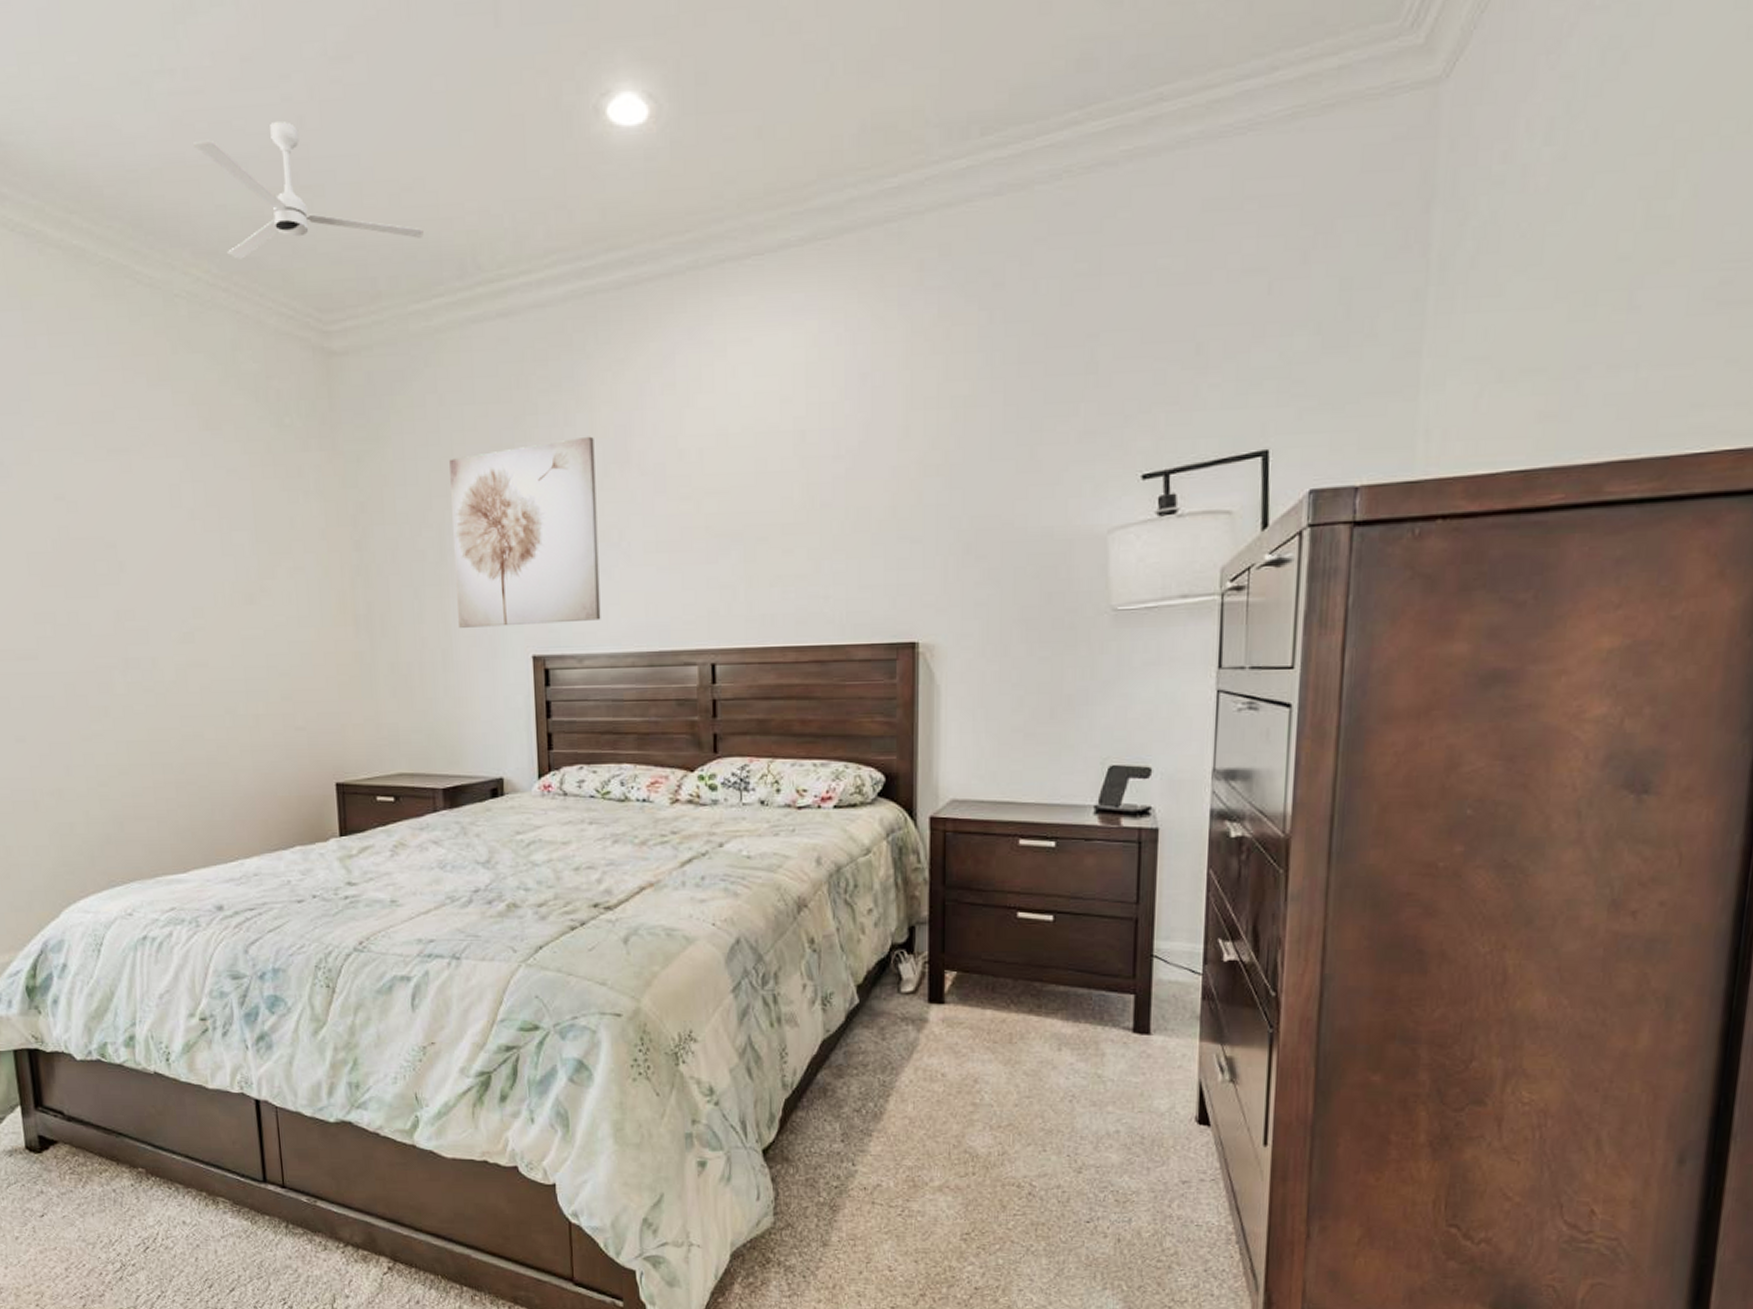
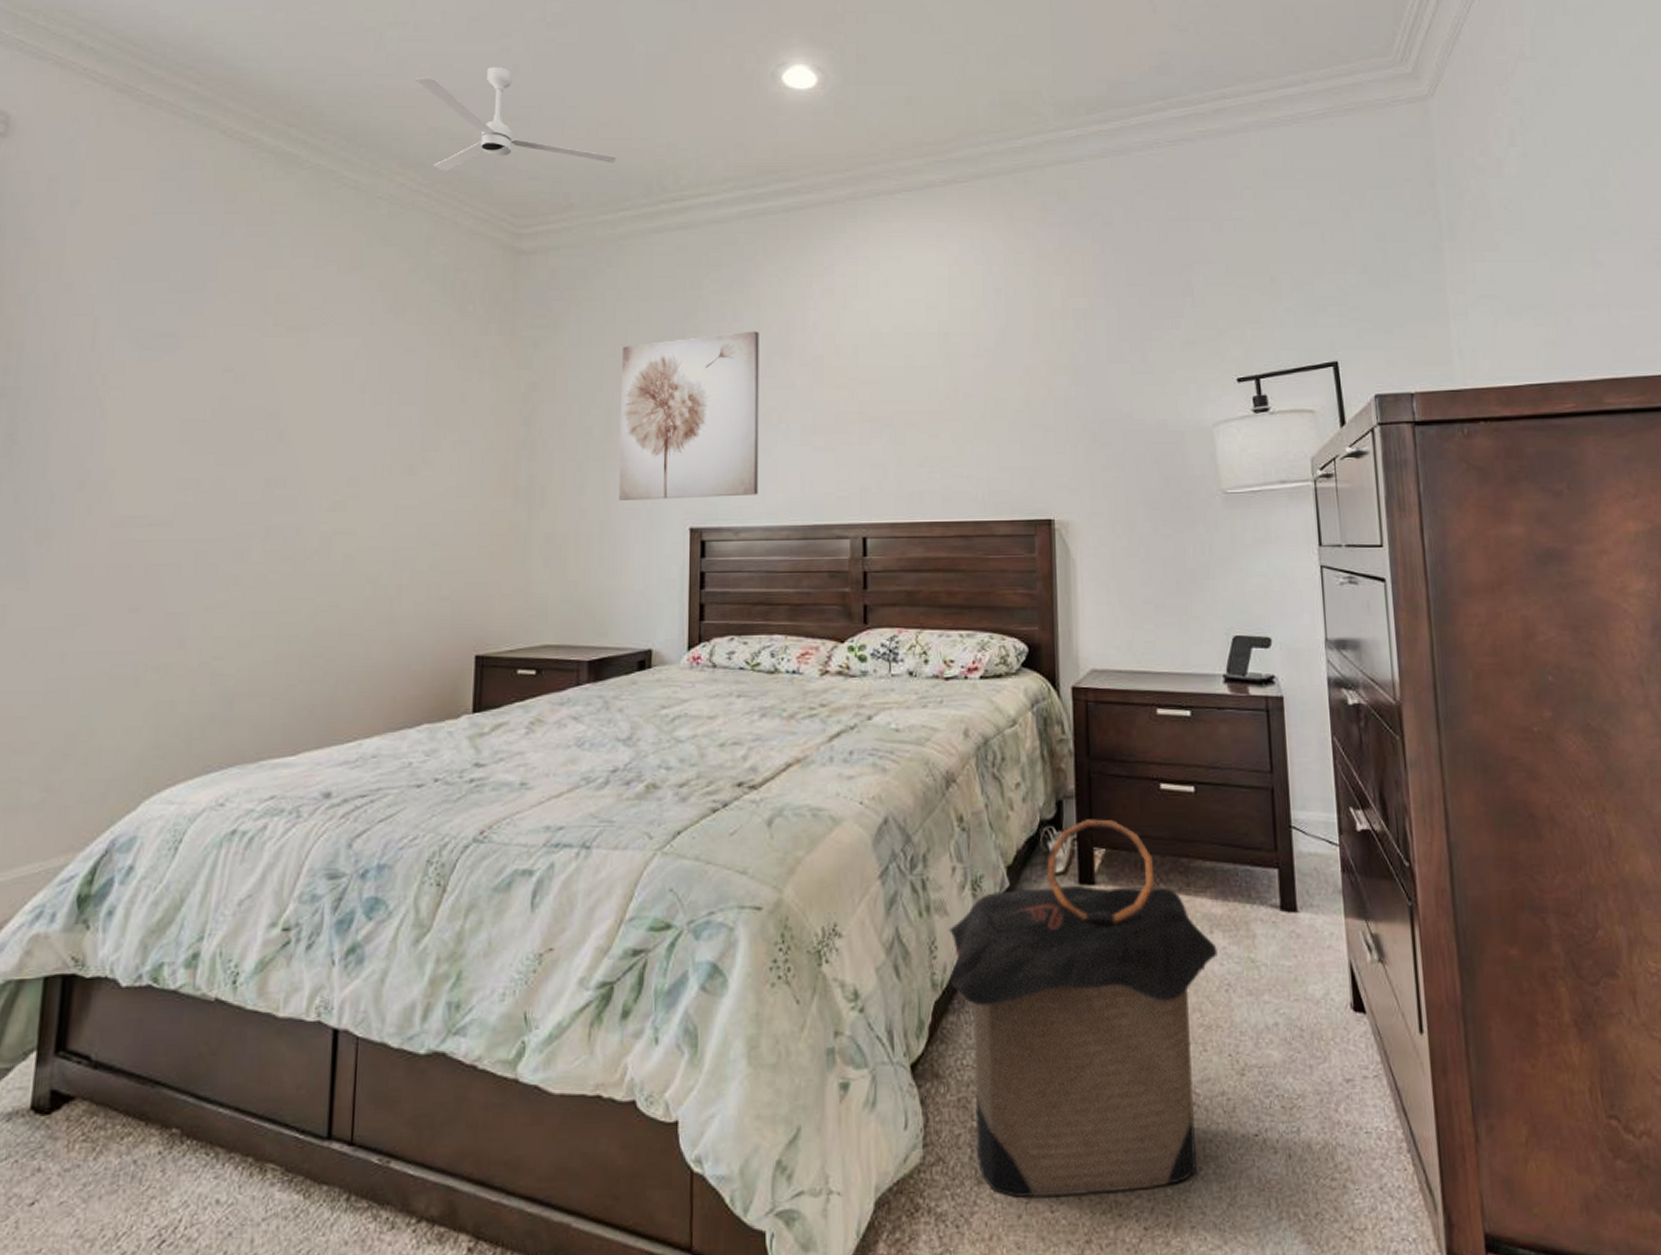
laundry hamper: none [798,944,1064,1260] -> present [948,819,1218,1198]

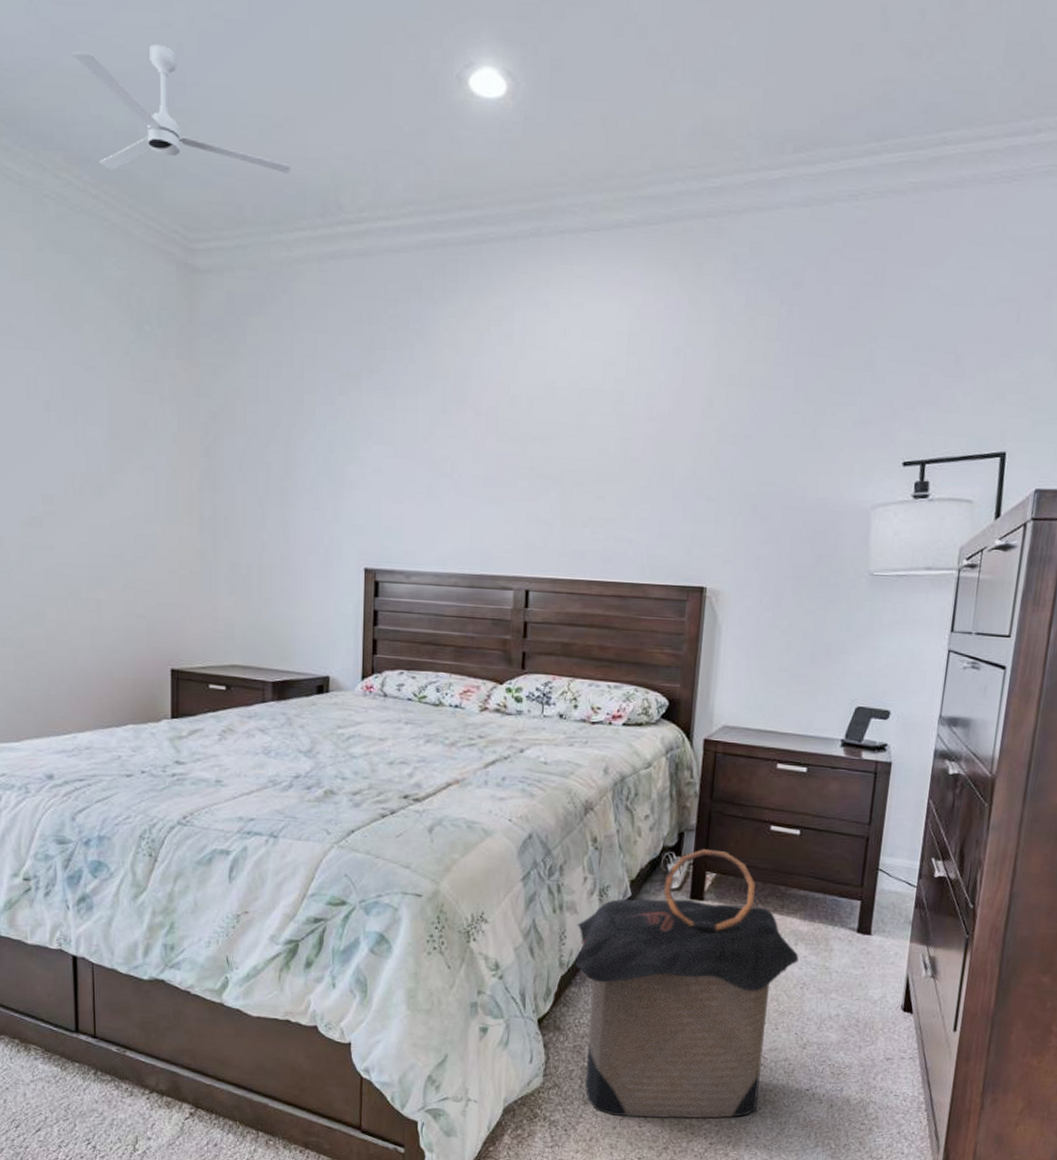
wall art: present [619,331,759,500] -> none [298,374,435,542]

